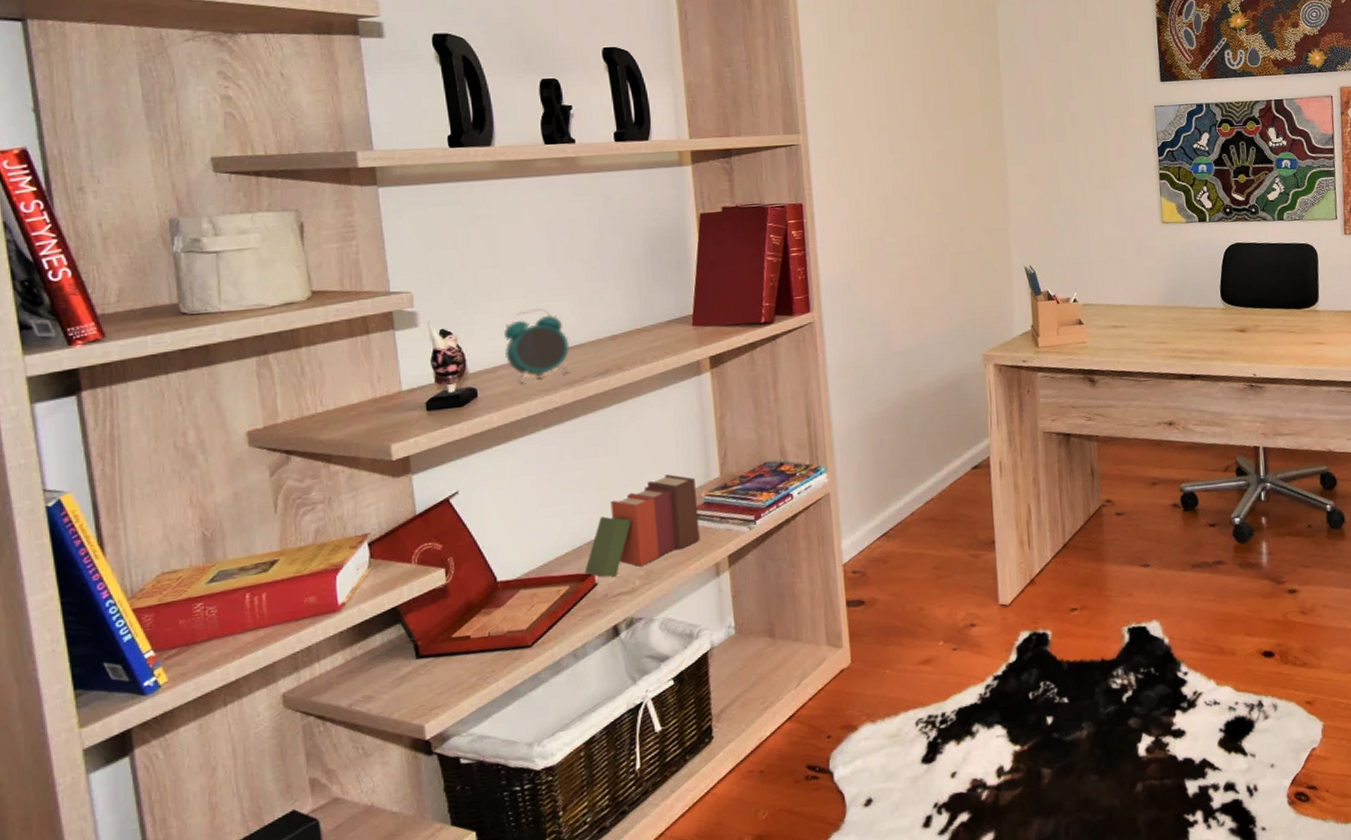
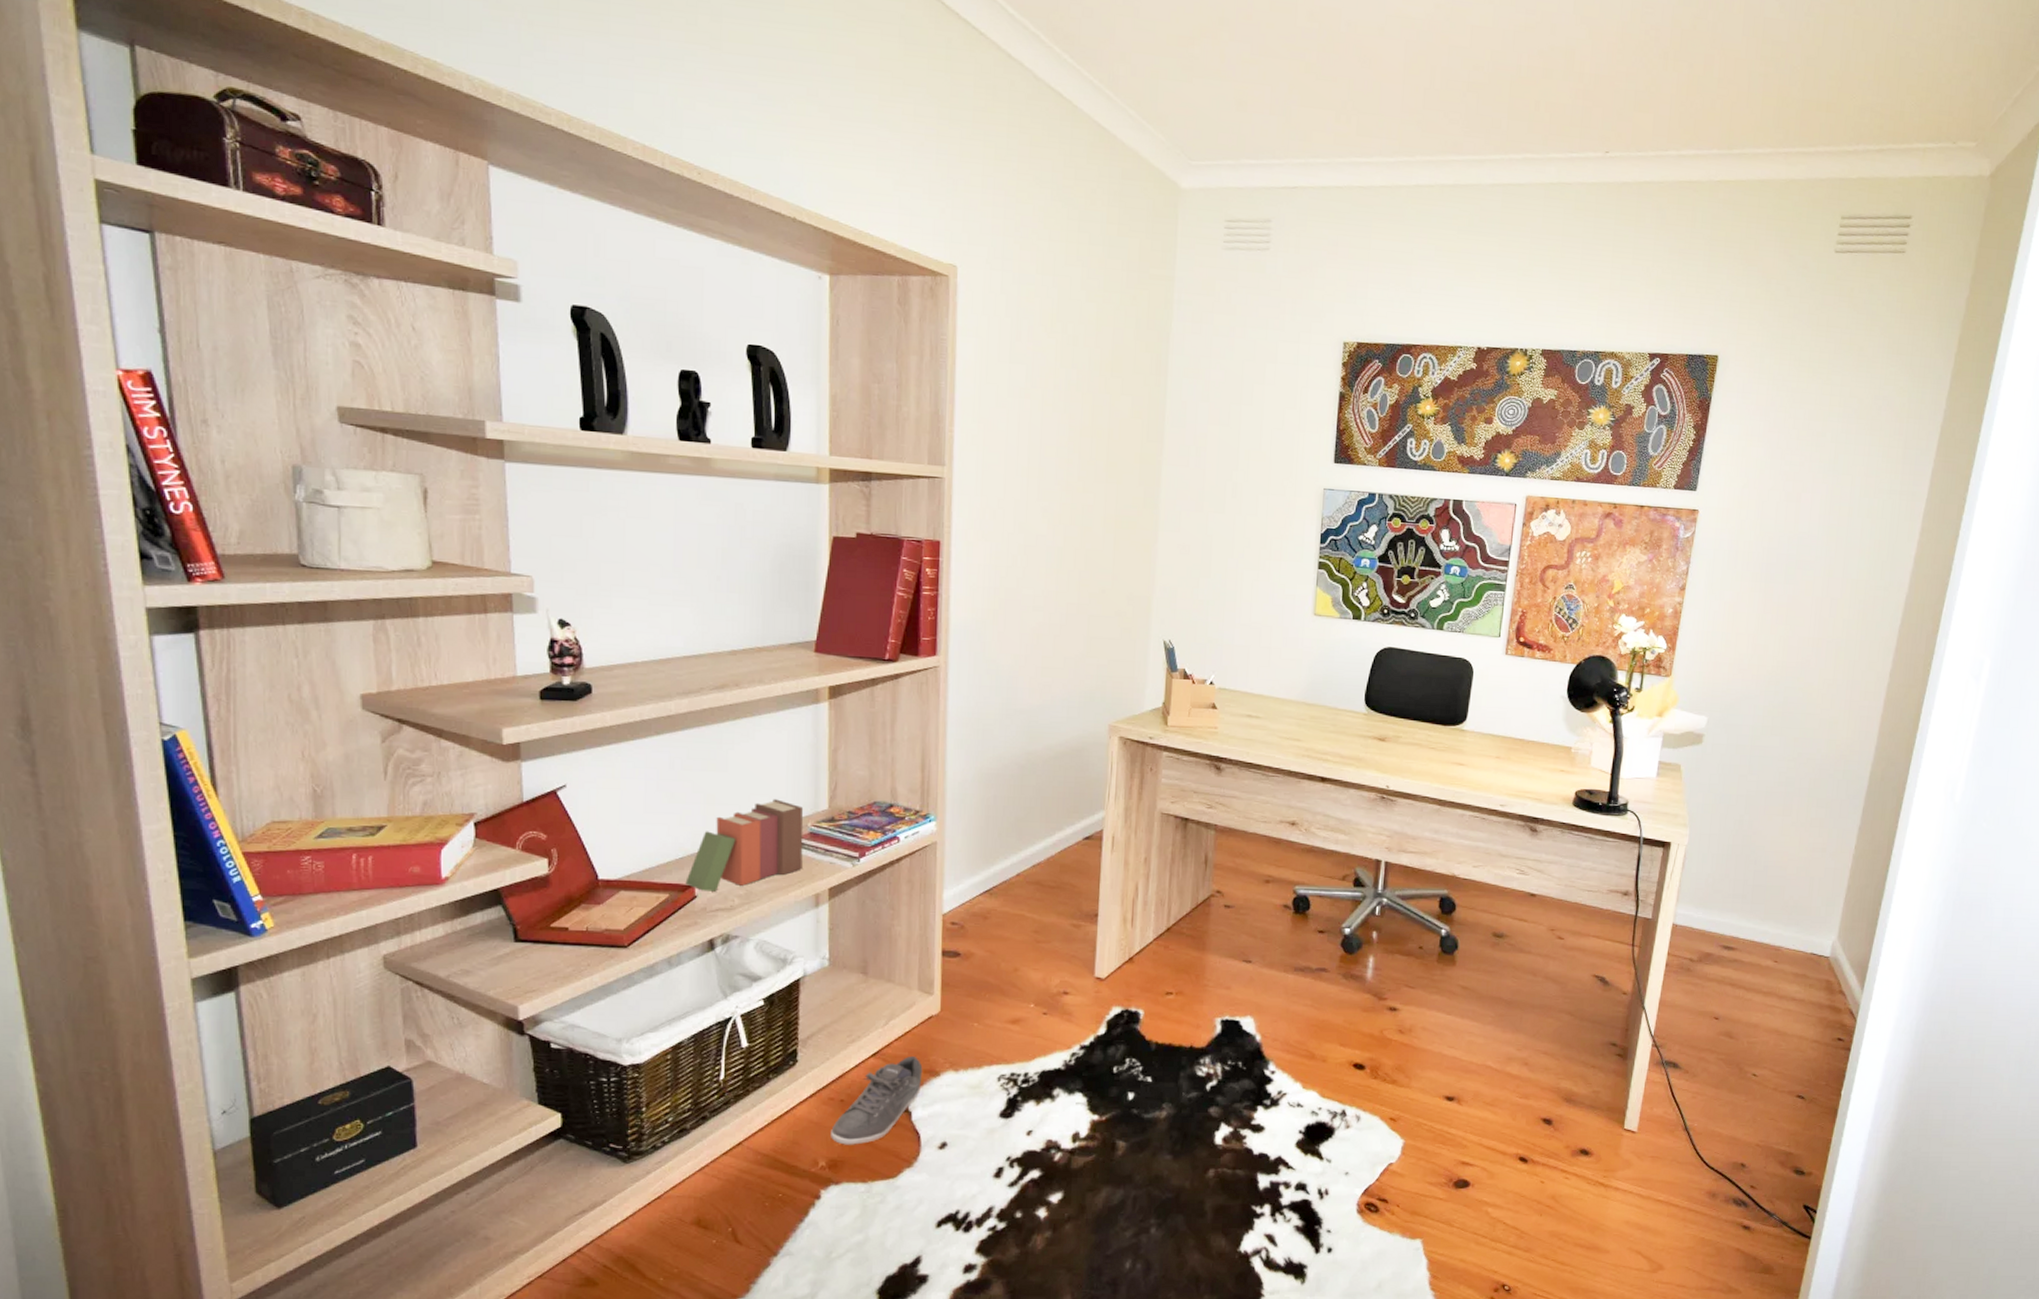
alarm clock: present [504,307,569,383] -> none [621,610,688,686]
shoe: none [754,714,840,818] -> present [831,1057,923,1145]

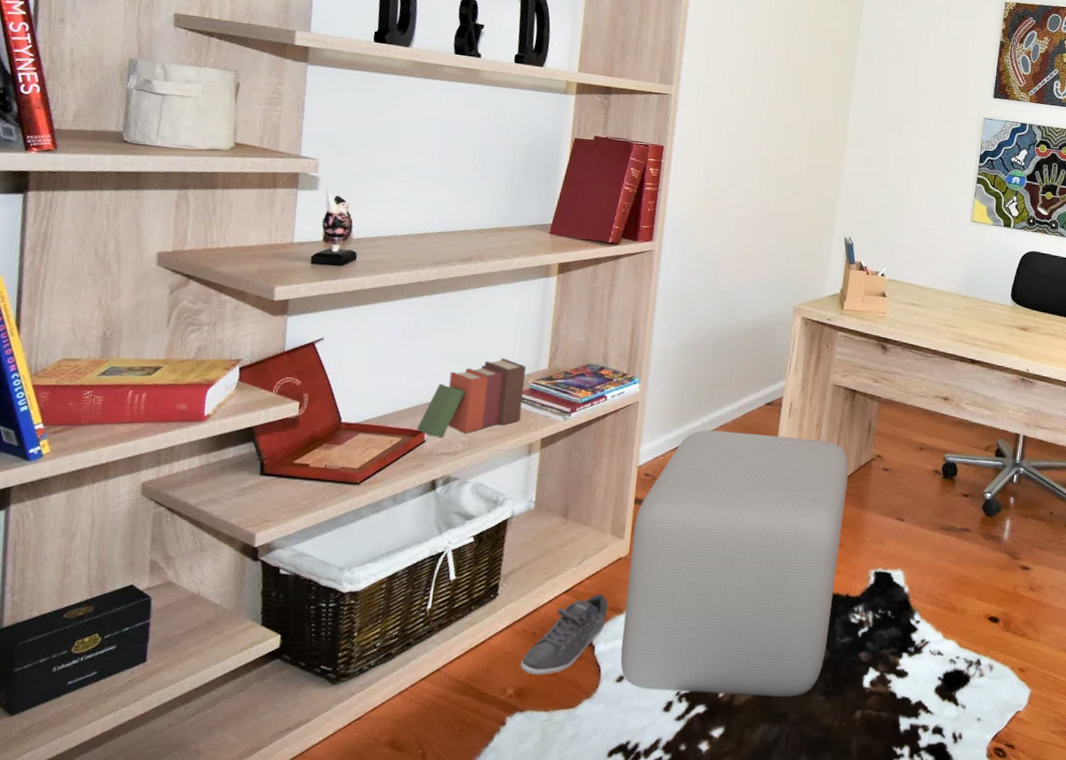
pouf: none [940,870,1185,1158] -> present [620,429,849,697]

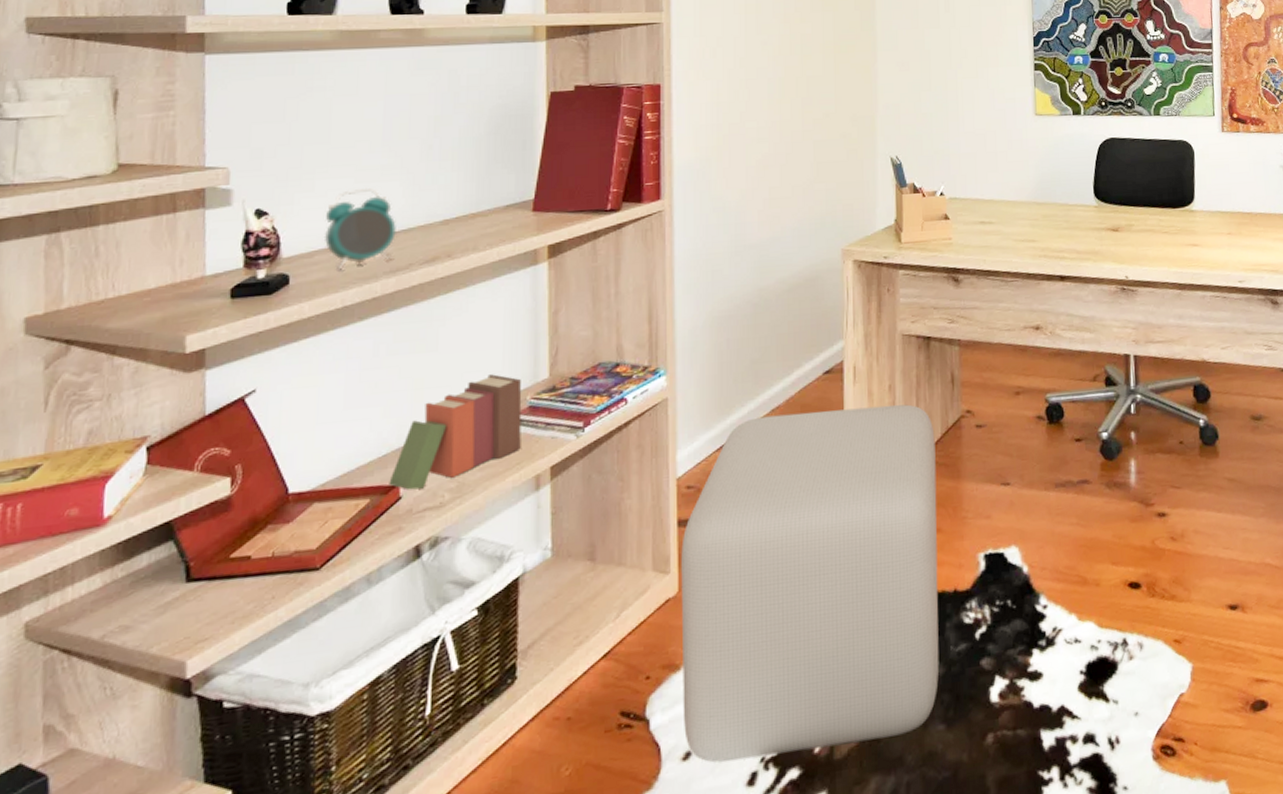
alarm clock: none [385,192,443,255] -> present [324,187,396,270]
shoe: present [520,594,609,675] -> none [556,651,661,775]

